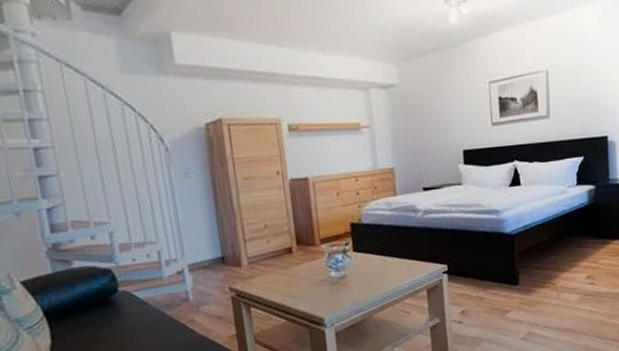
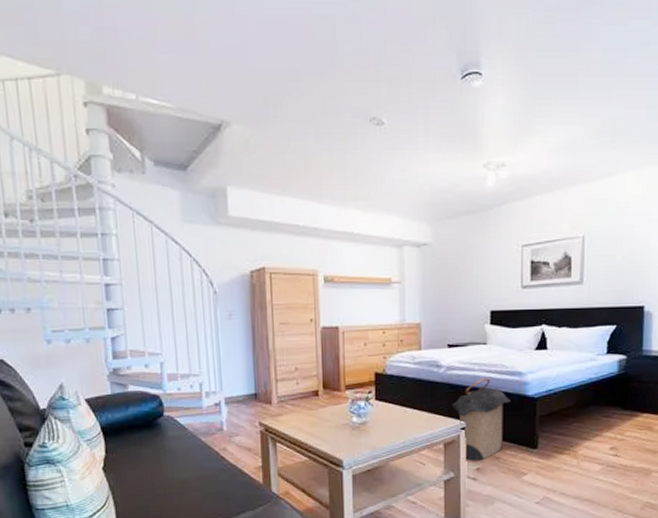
laundry hamper: none [431,219,489,305] -> present [451,378,510,461]

